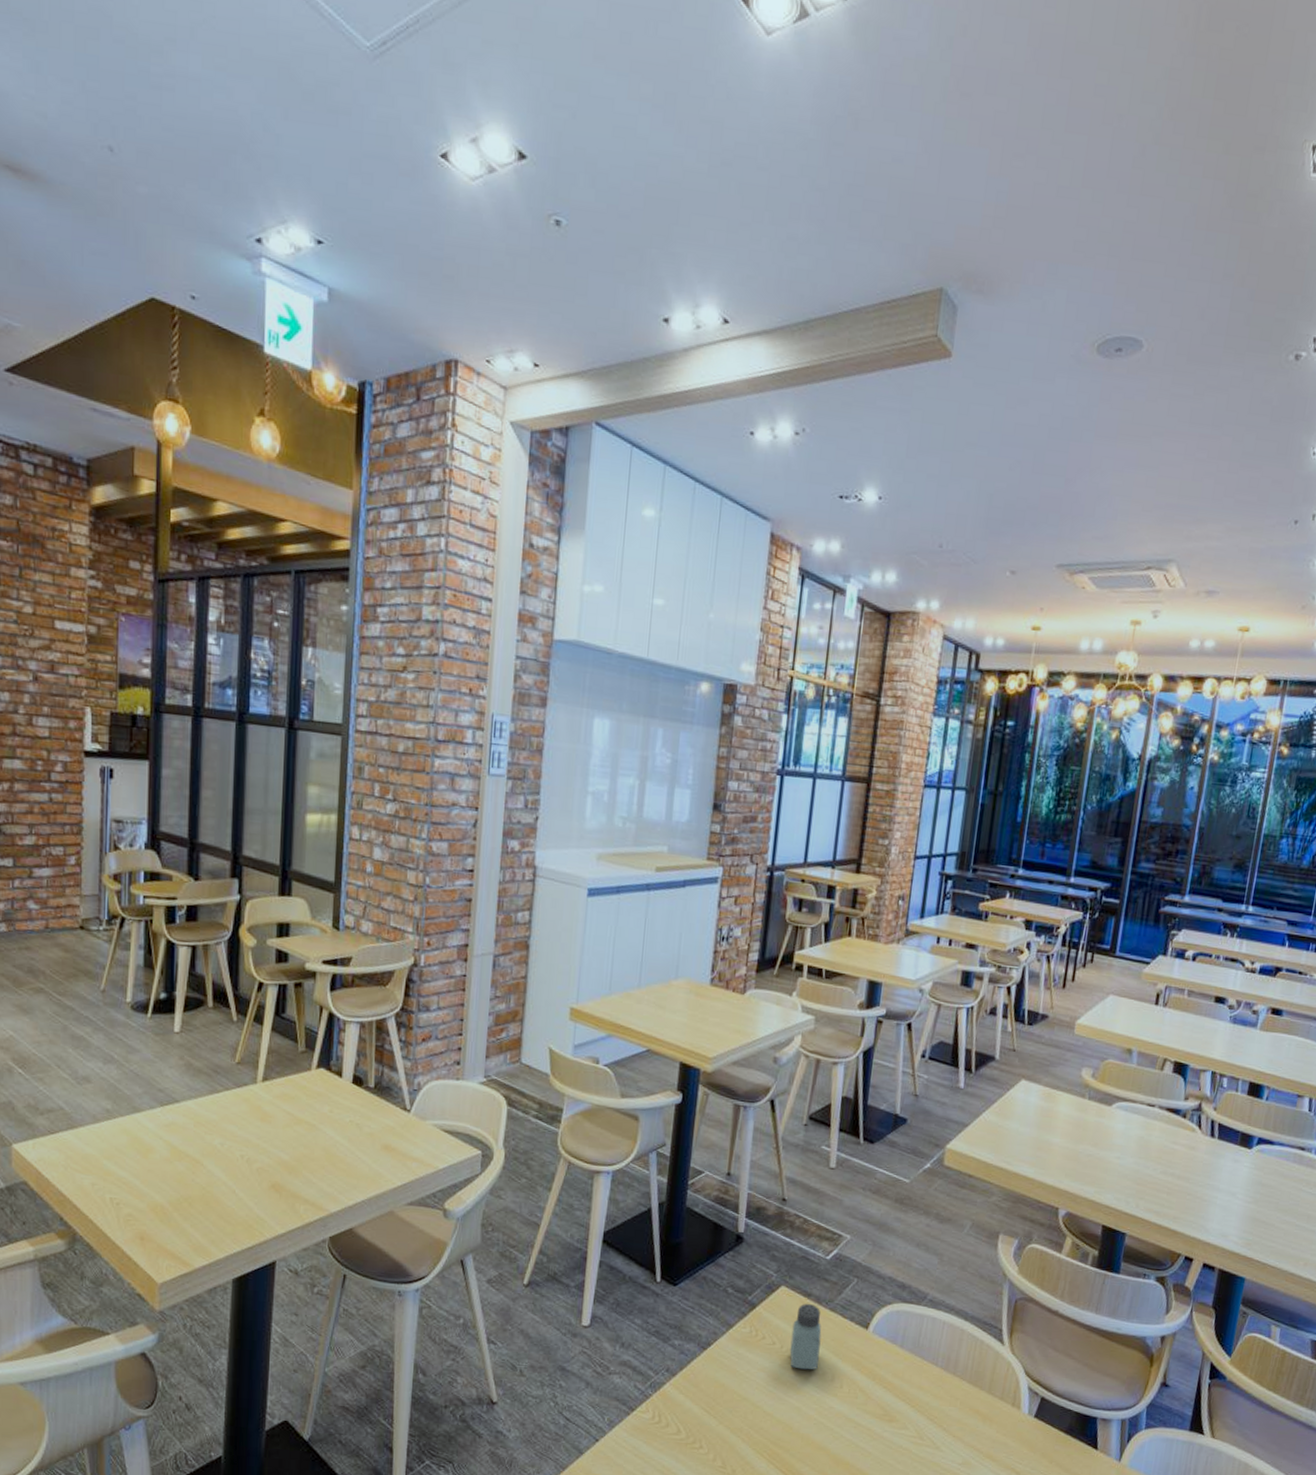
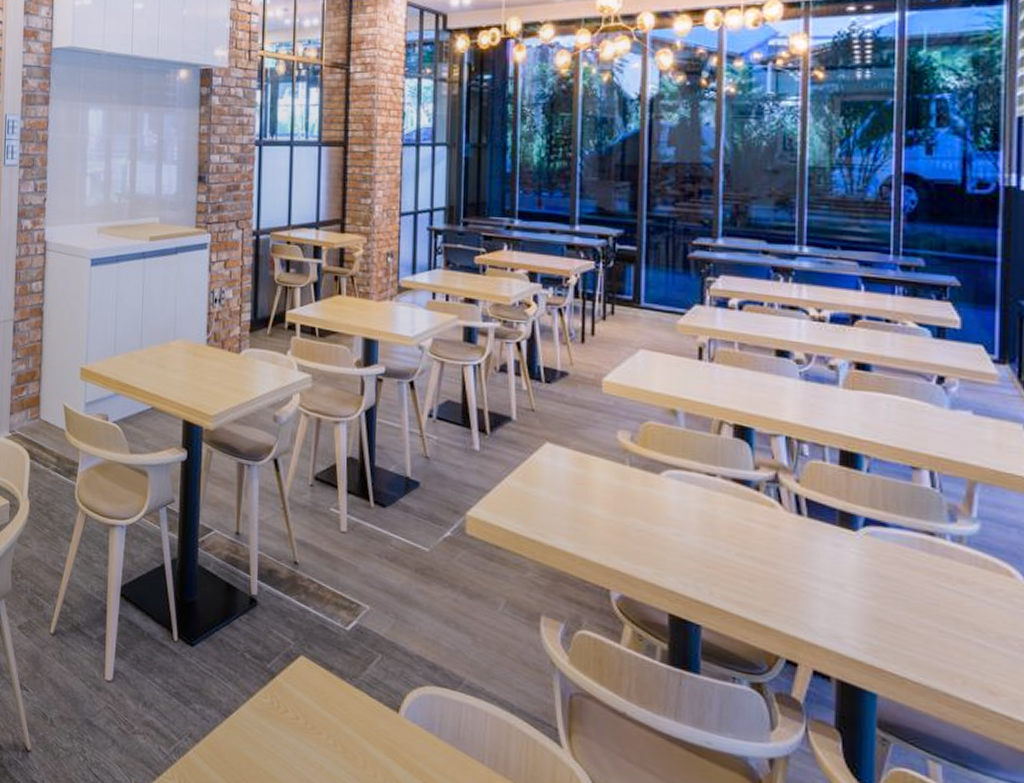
saltshaker: present [790,1303,822,1370] -> none [315,676,348,753]

